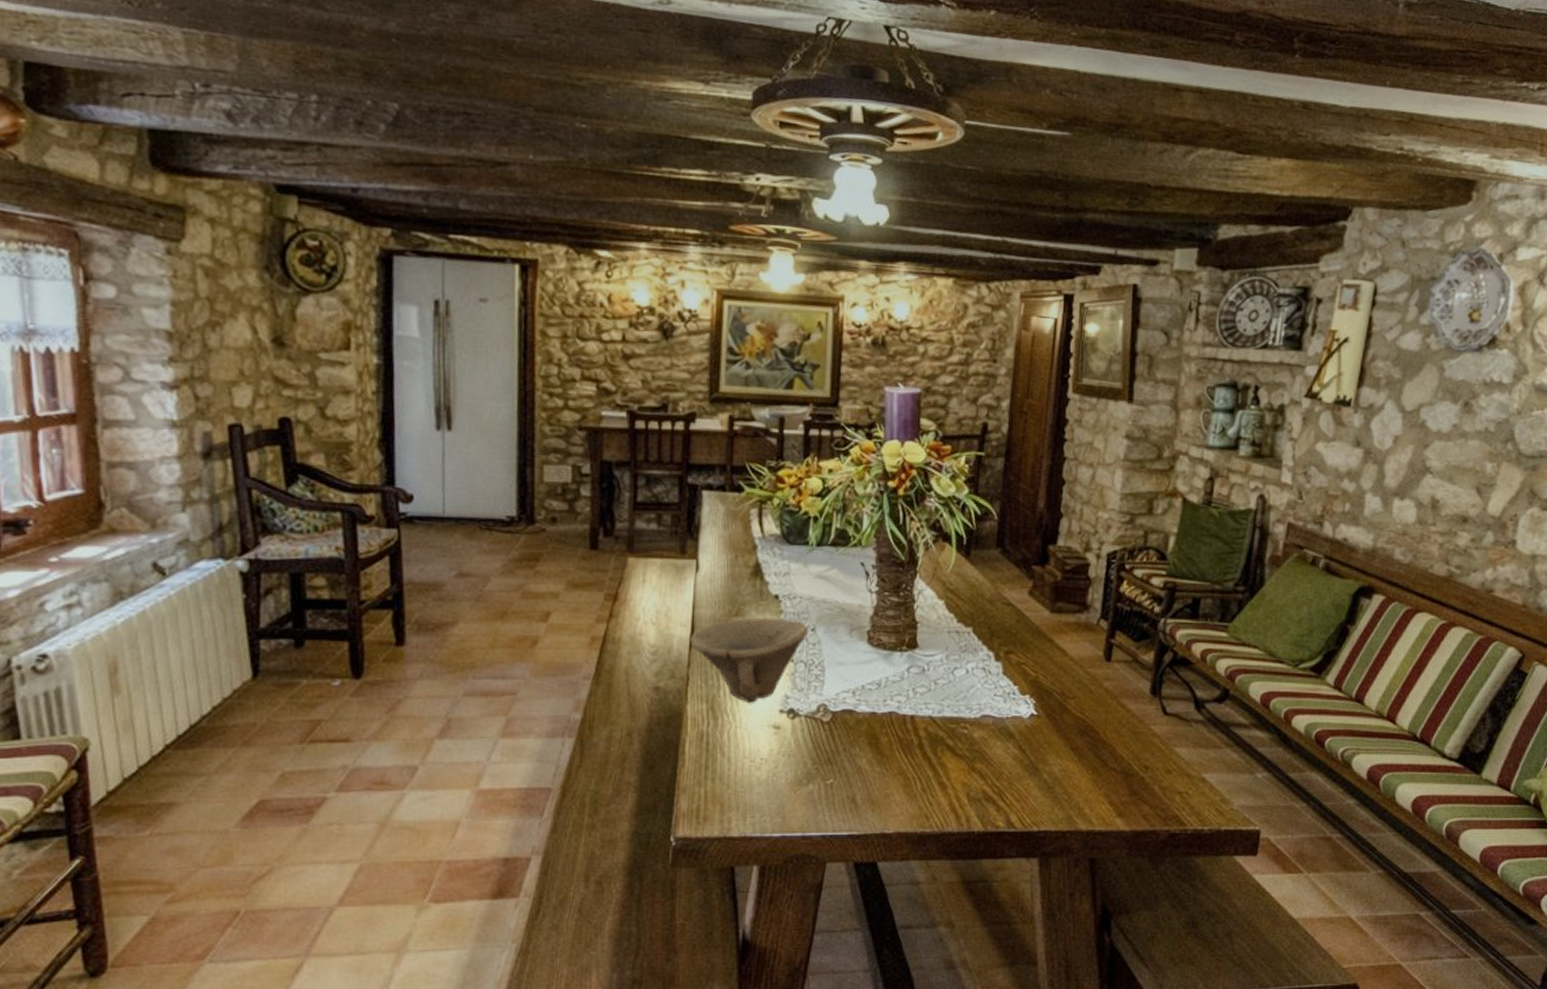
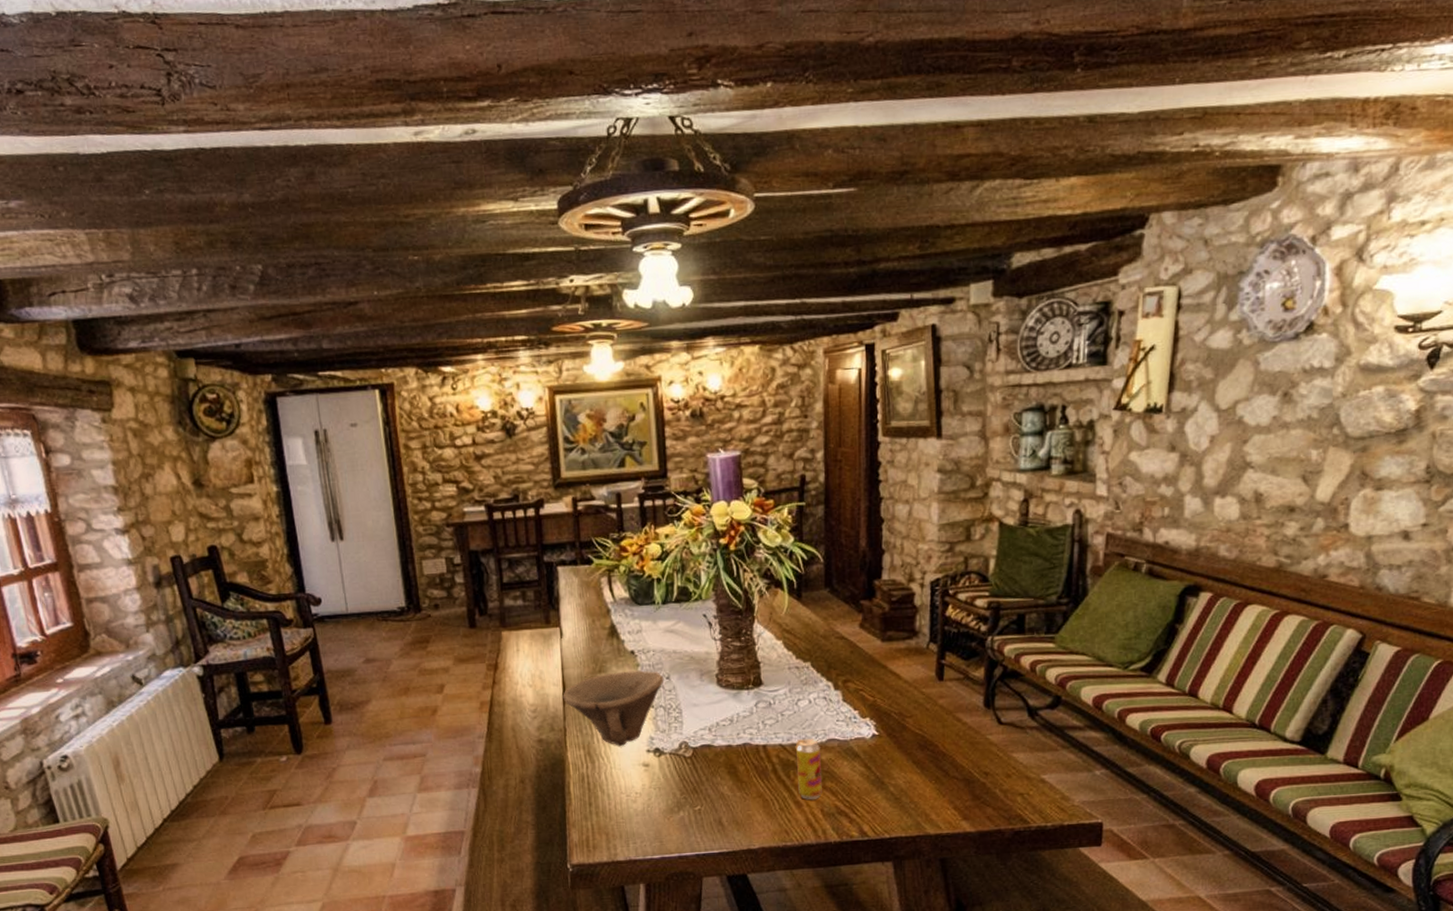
beverage can: none [944,712,973,781] -> present [795,738,822,800]

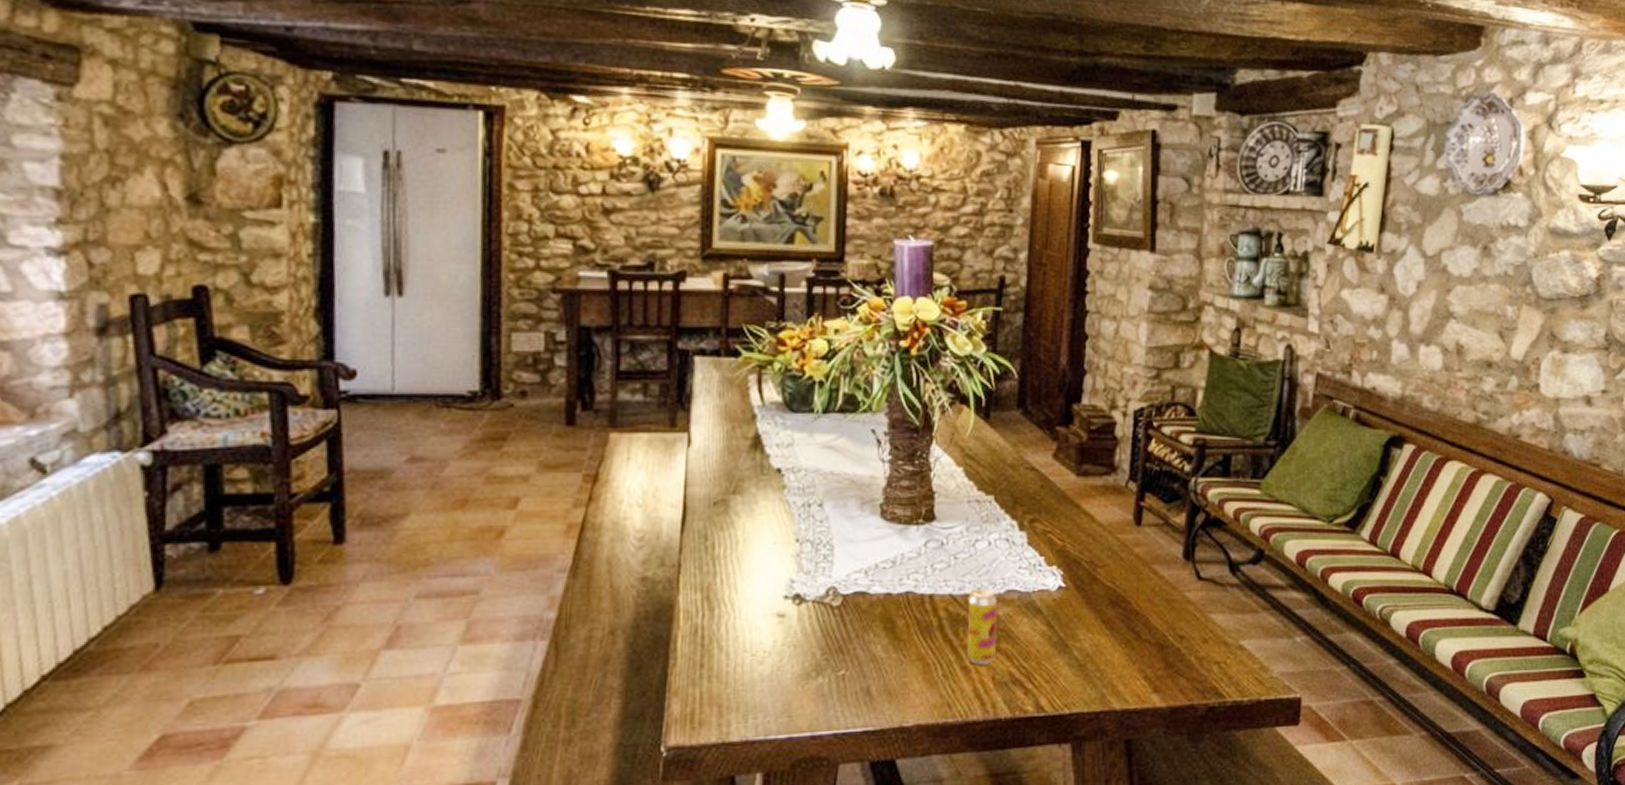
bowl: present [562,670,664,746] -> none [681,494,816,590]

